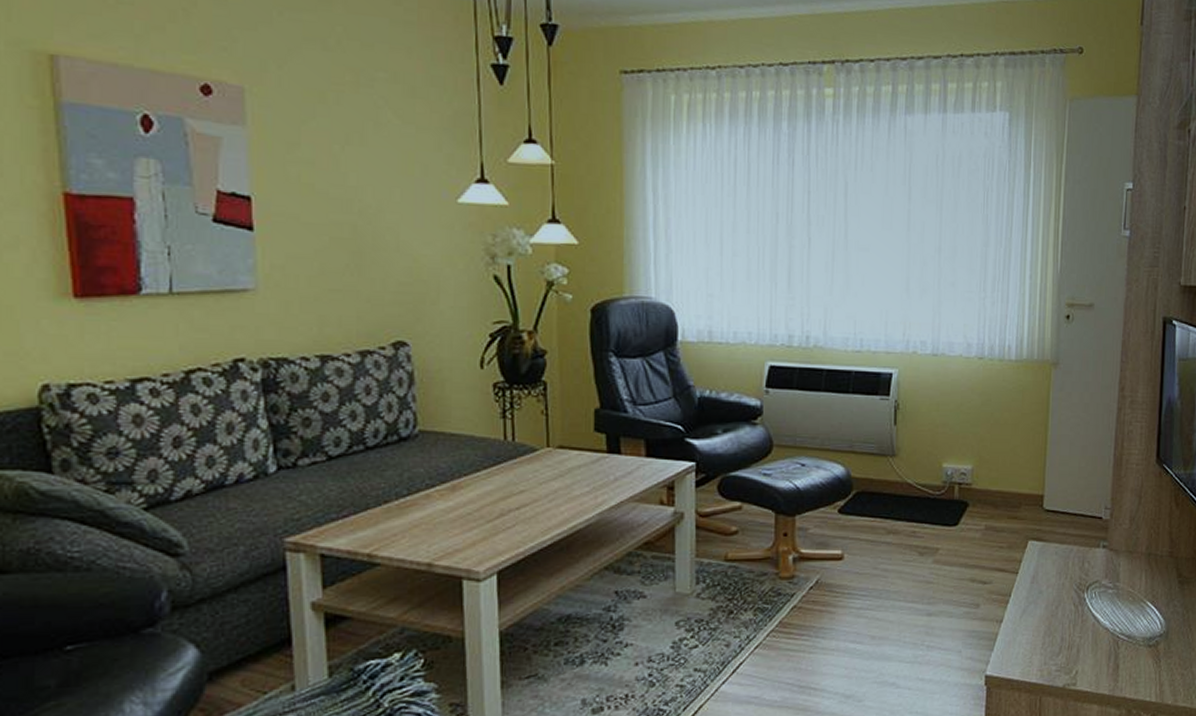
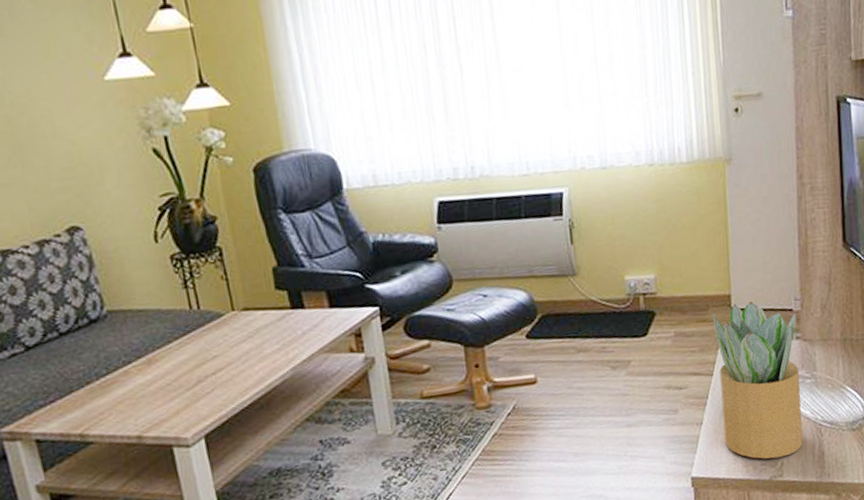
potted plant: none [1022,505,1105,666] -> present [712,301,803,459]

